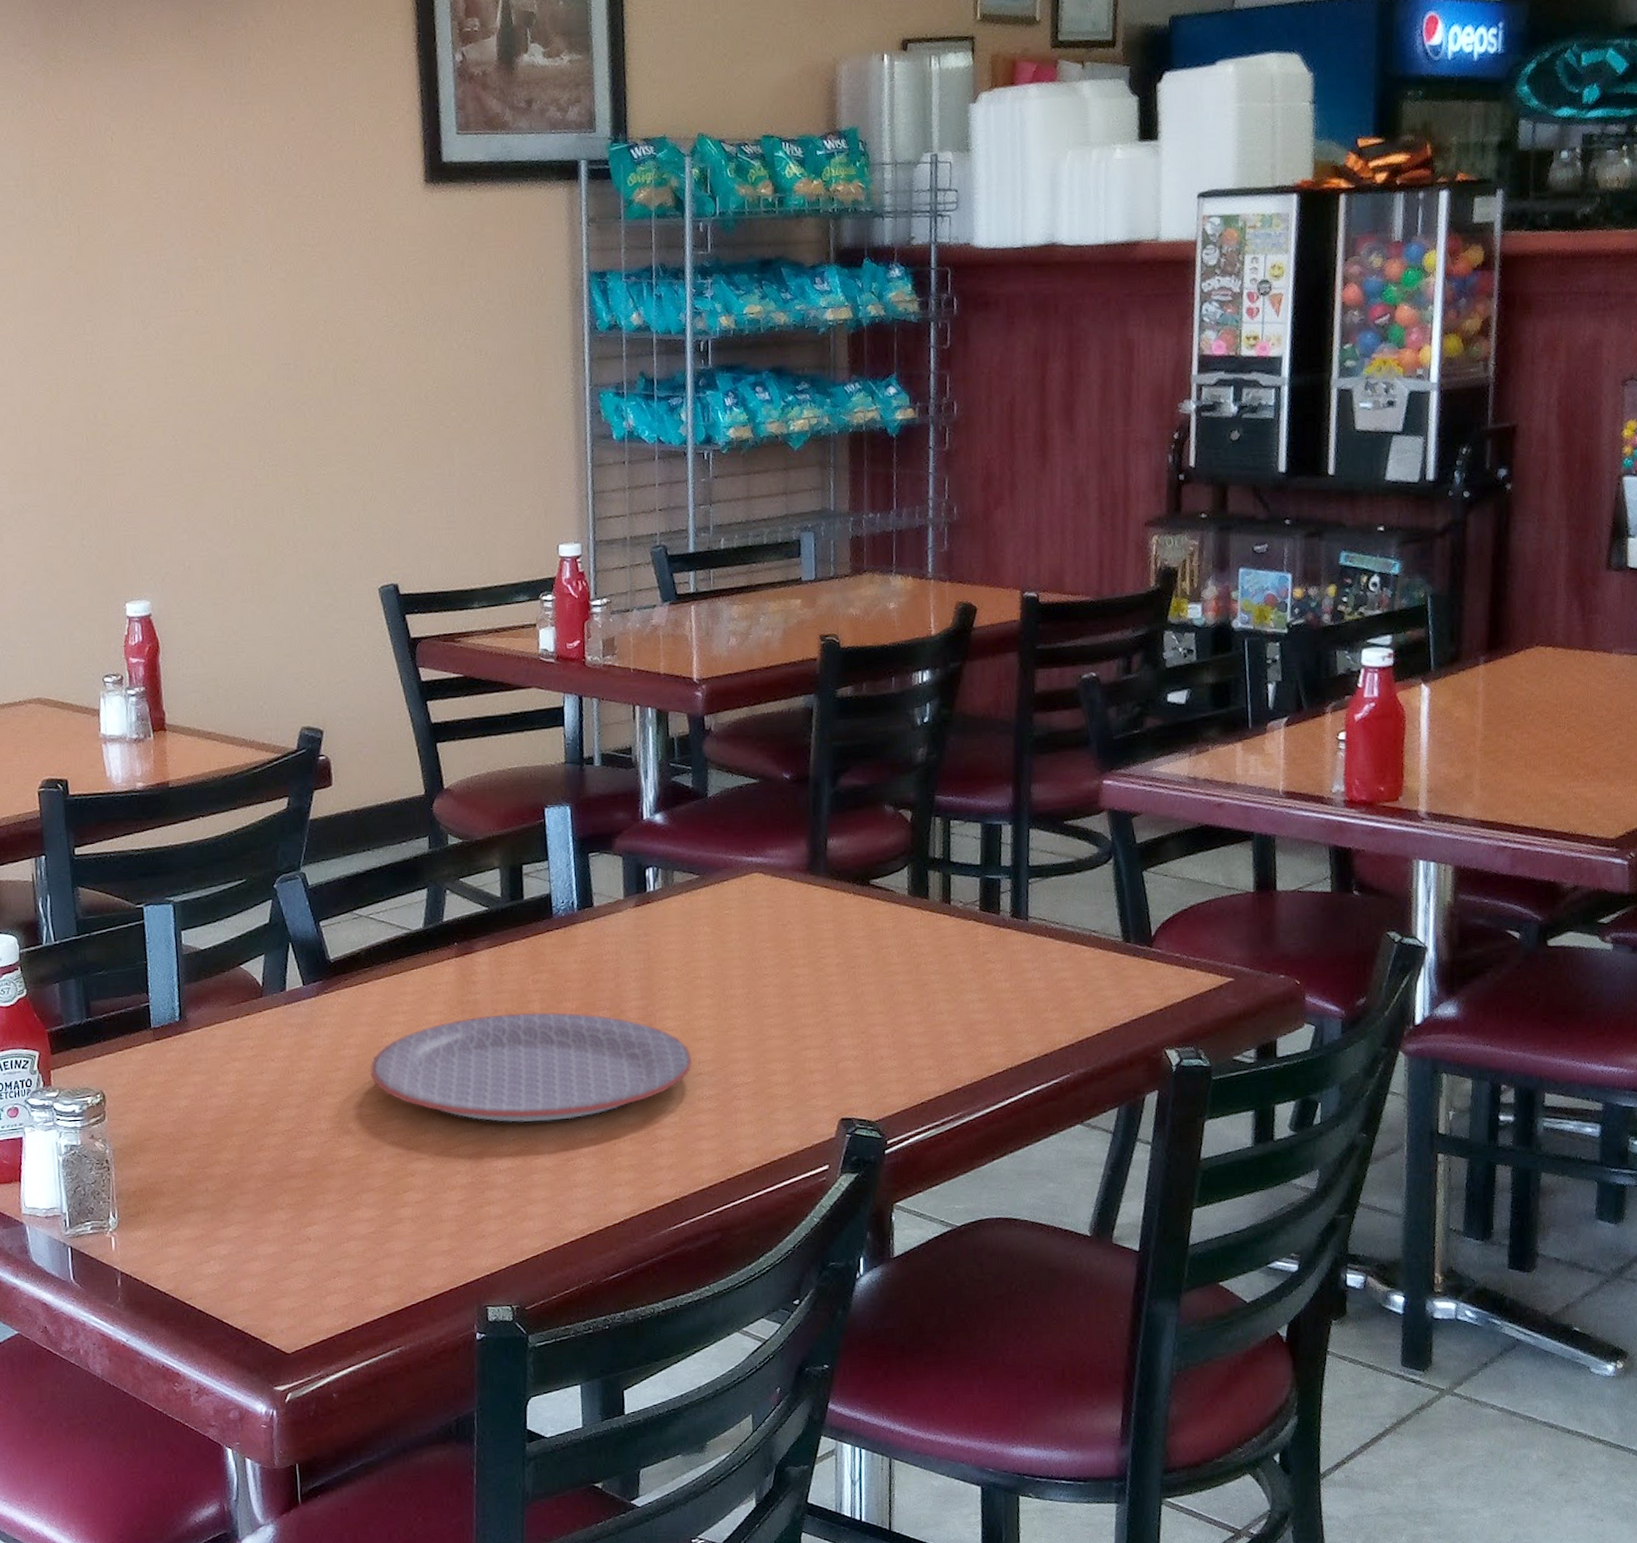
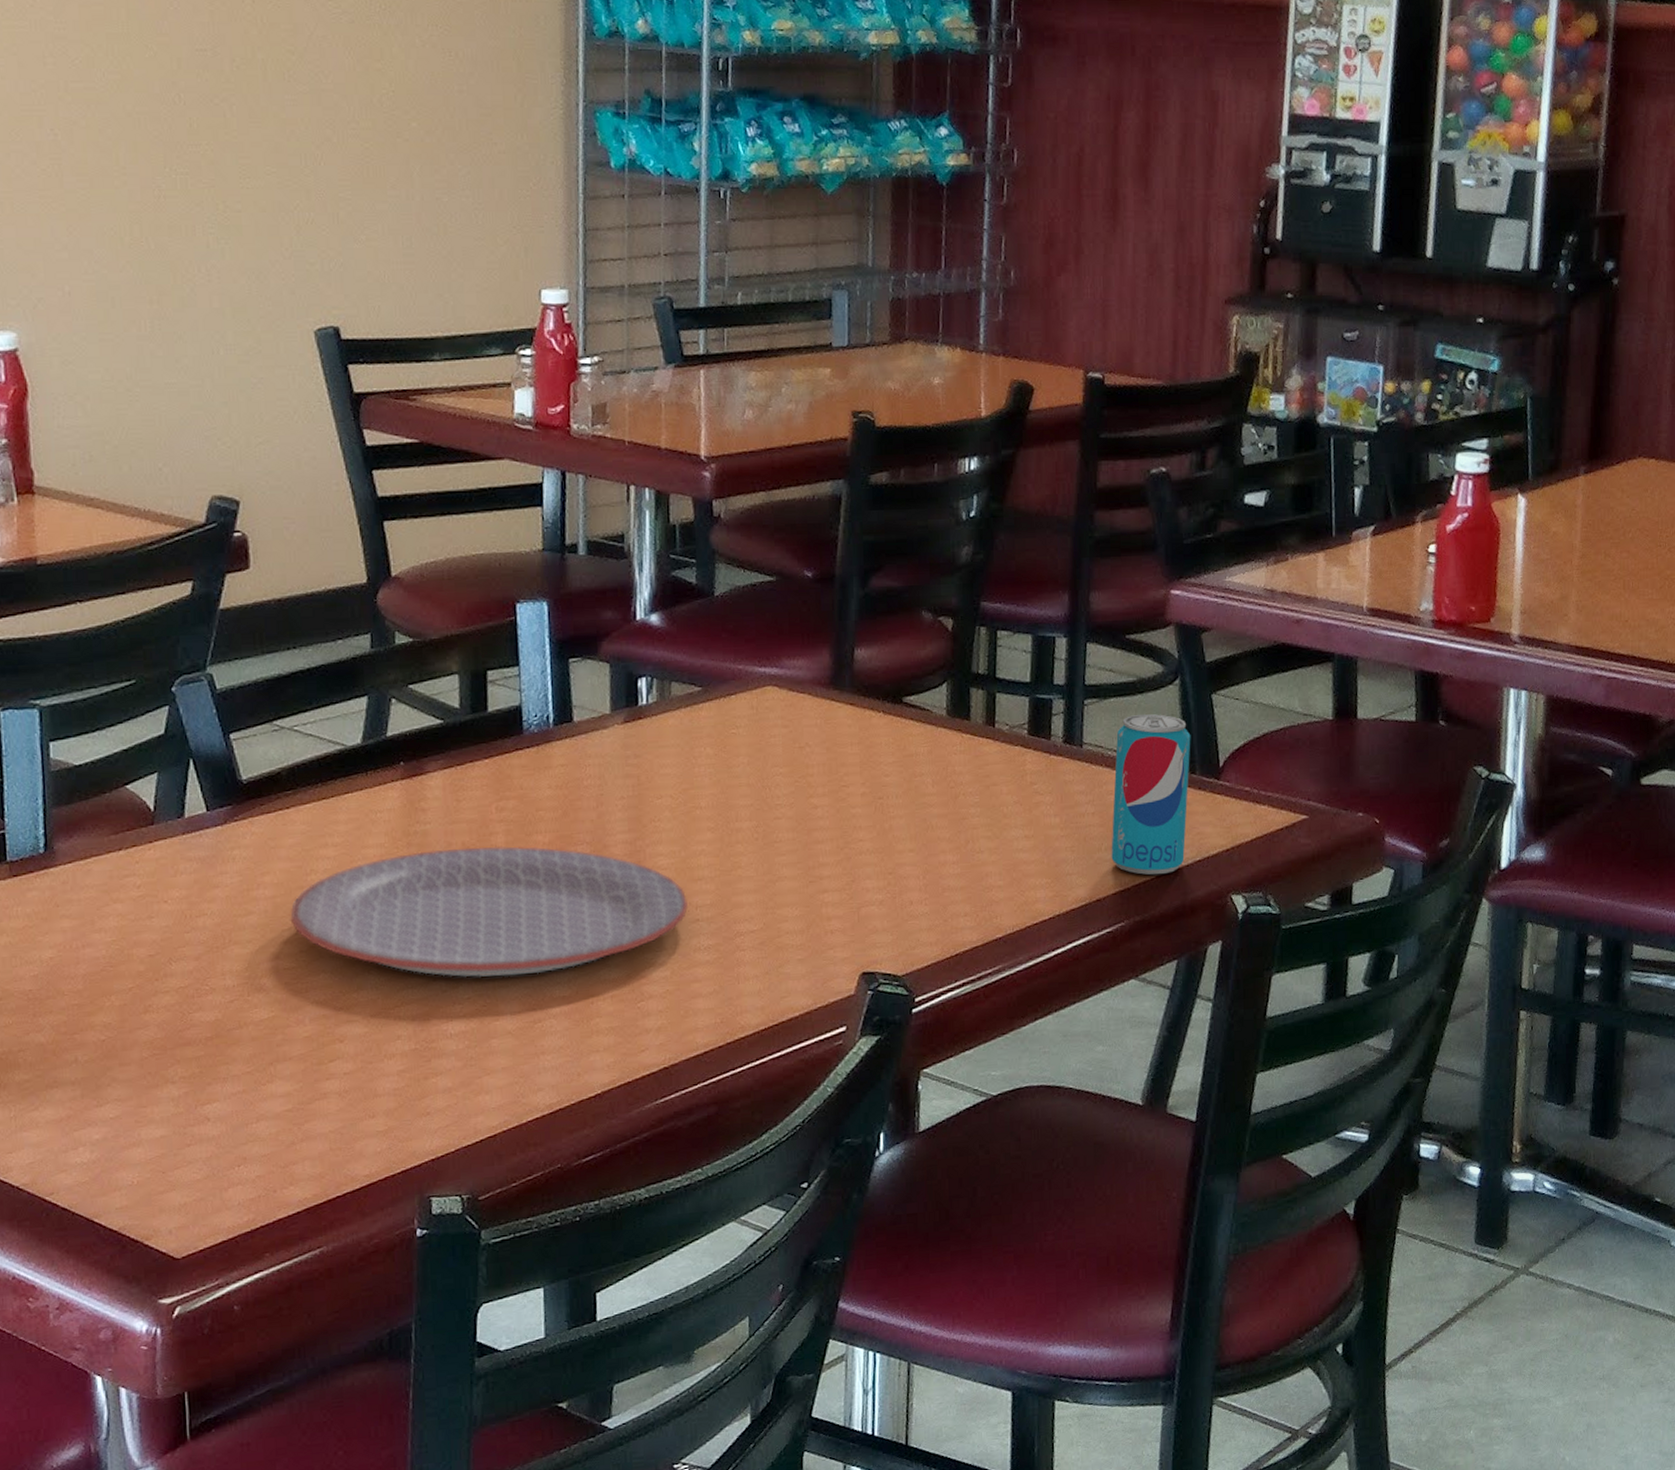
beverage can: none [1056,890,1125,1033] -> present [1111,714,1191,875]

